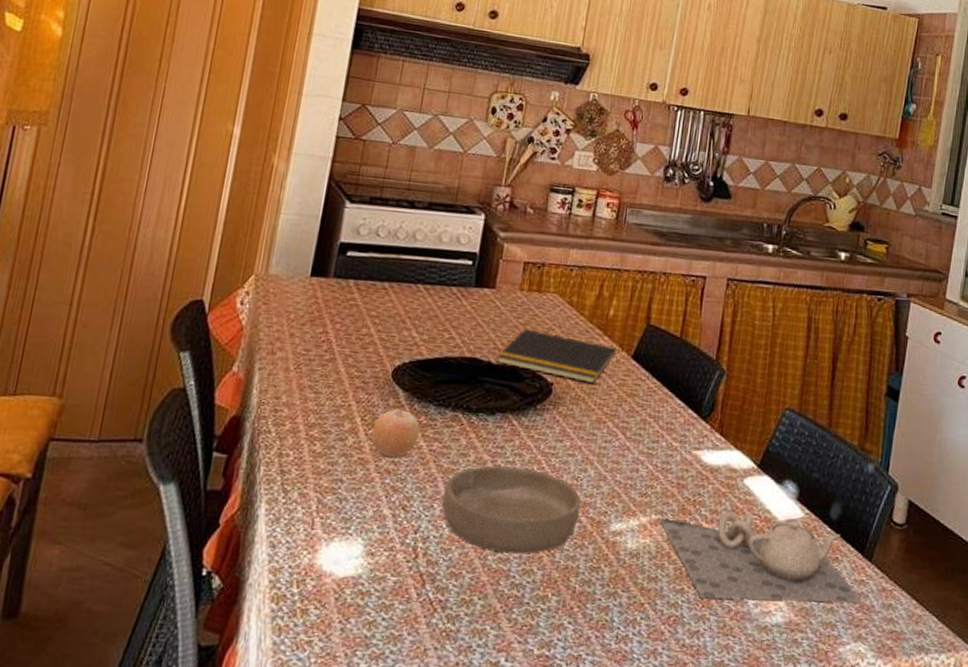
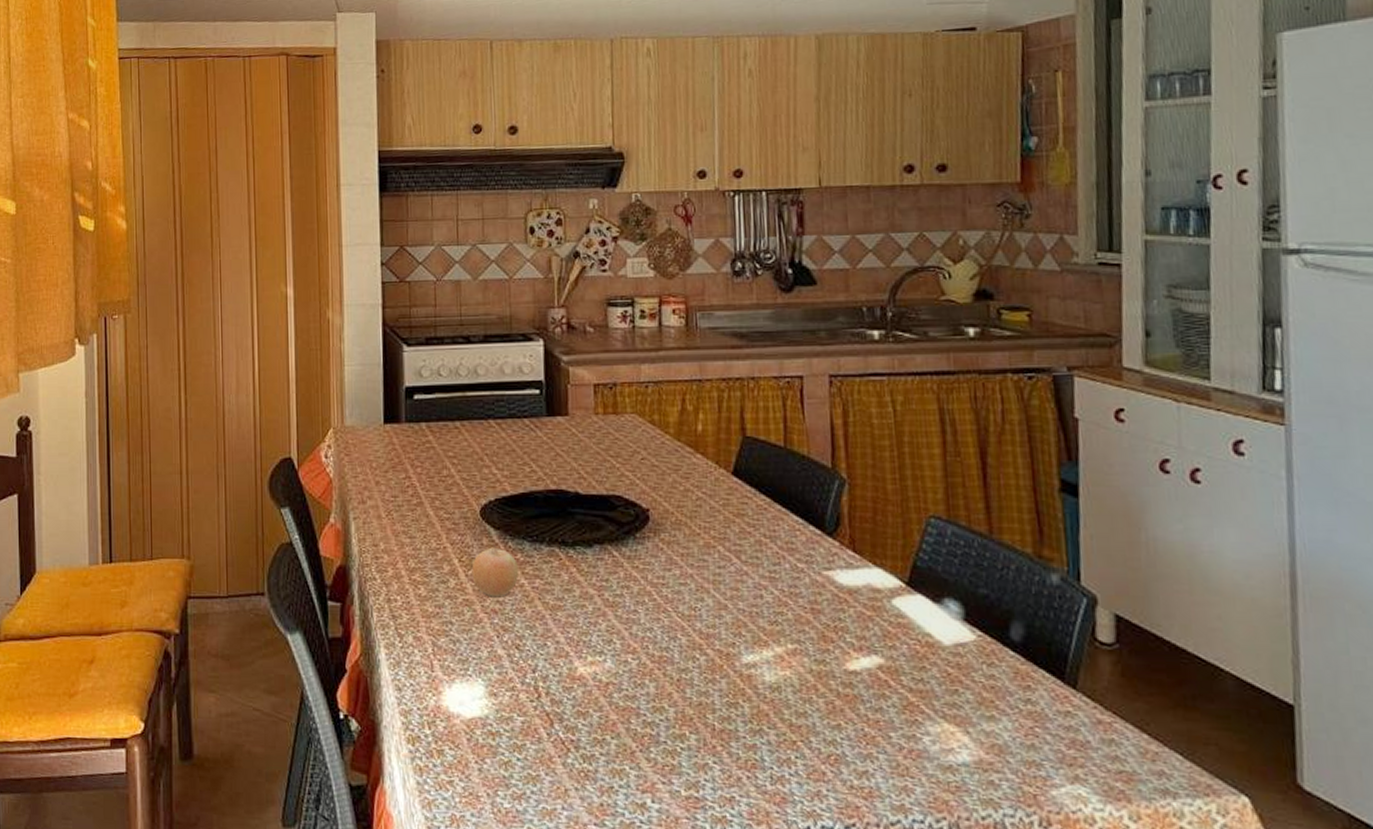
bowl: present [442,465,581,554] -> none [554,600,704,691]
notepad: present [497,329,617,383] -> none [584,454,714,505]
teapot: present [658,511,863,603] -> none [796,637,1073,739]

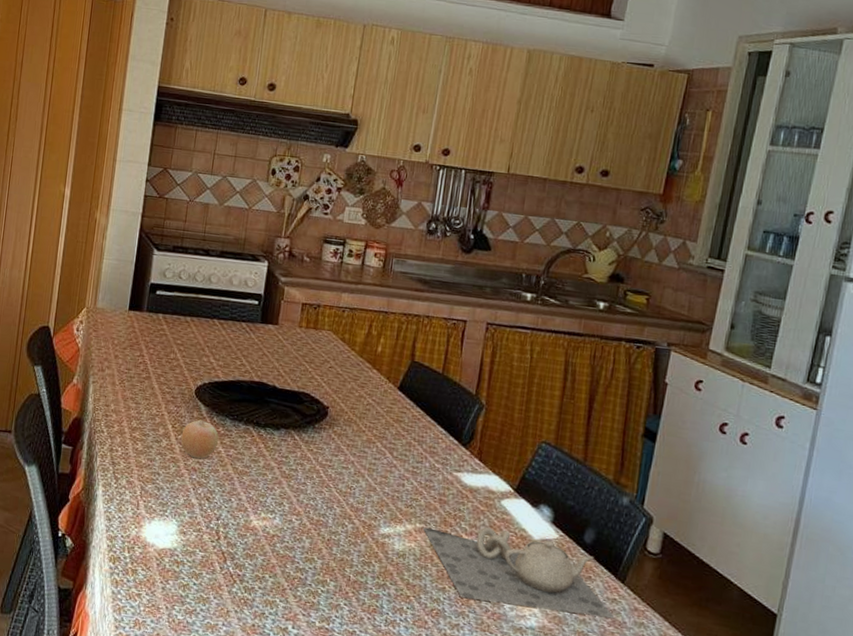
teapot: none [796,637,1073,739] -> present [422,526,615,618]

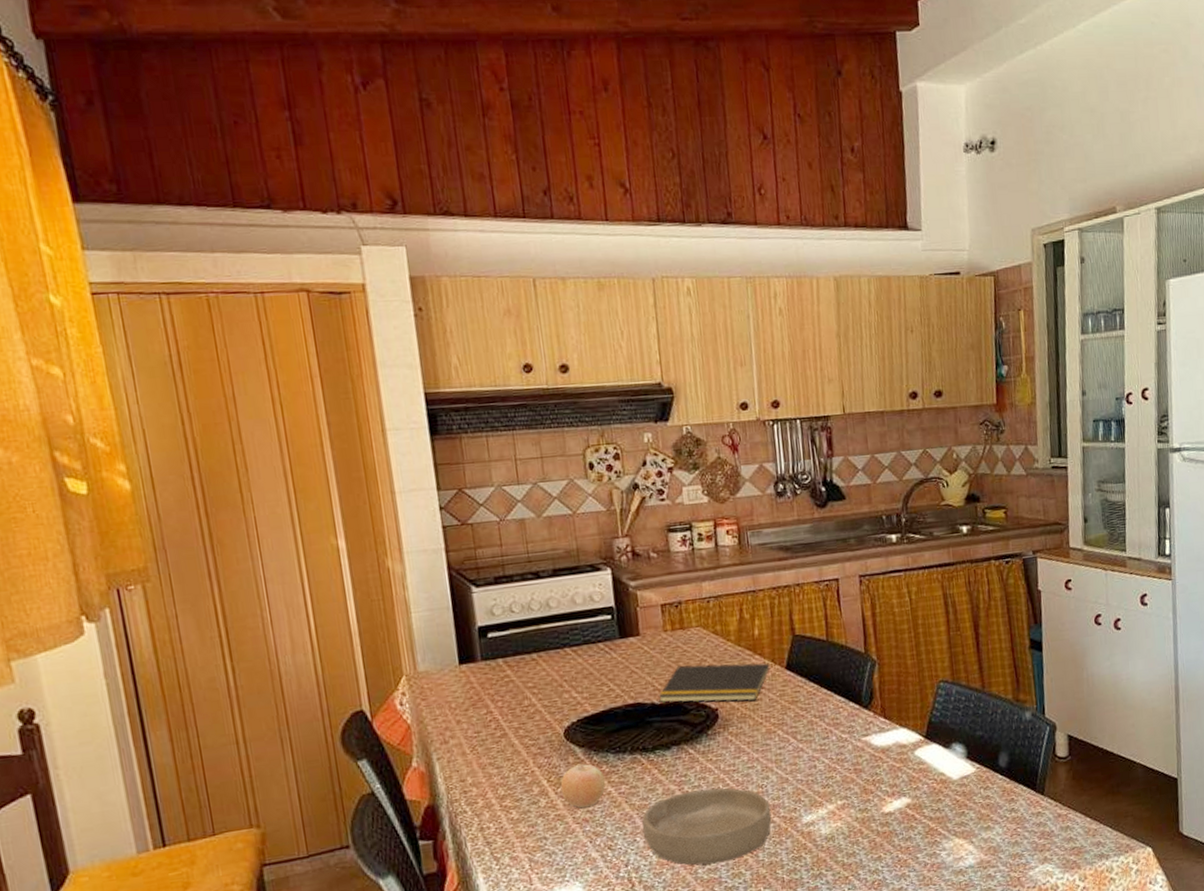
bowl: none [238,471,354,545] -> present [641,788,772,865]
notepad: none [280,360,385,409] -> present [659,663,770,703]
teapot: present [422,526,615,618] -> none [844,776,1043,861]

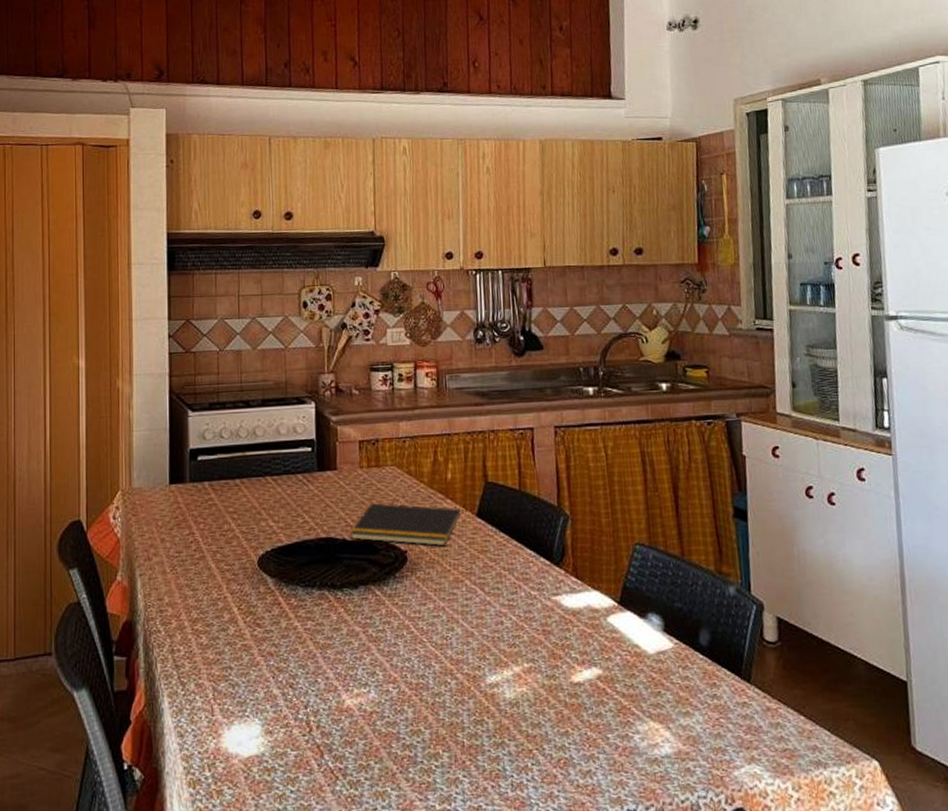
fruit: present [560,759,606,809] -> none [249,590,293,641]
bowl: present [641,788,772,865] -> none [324,634,455,717]

